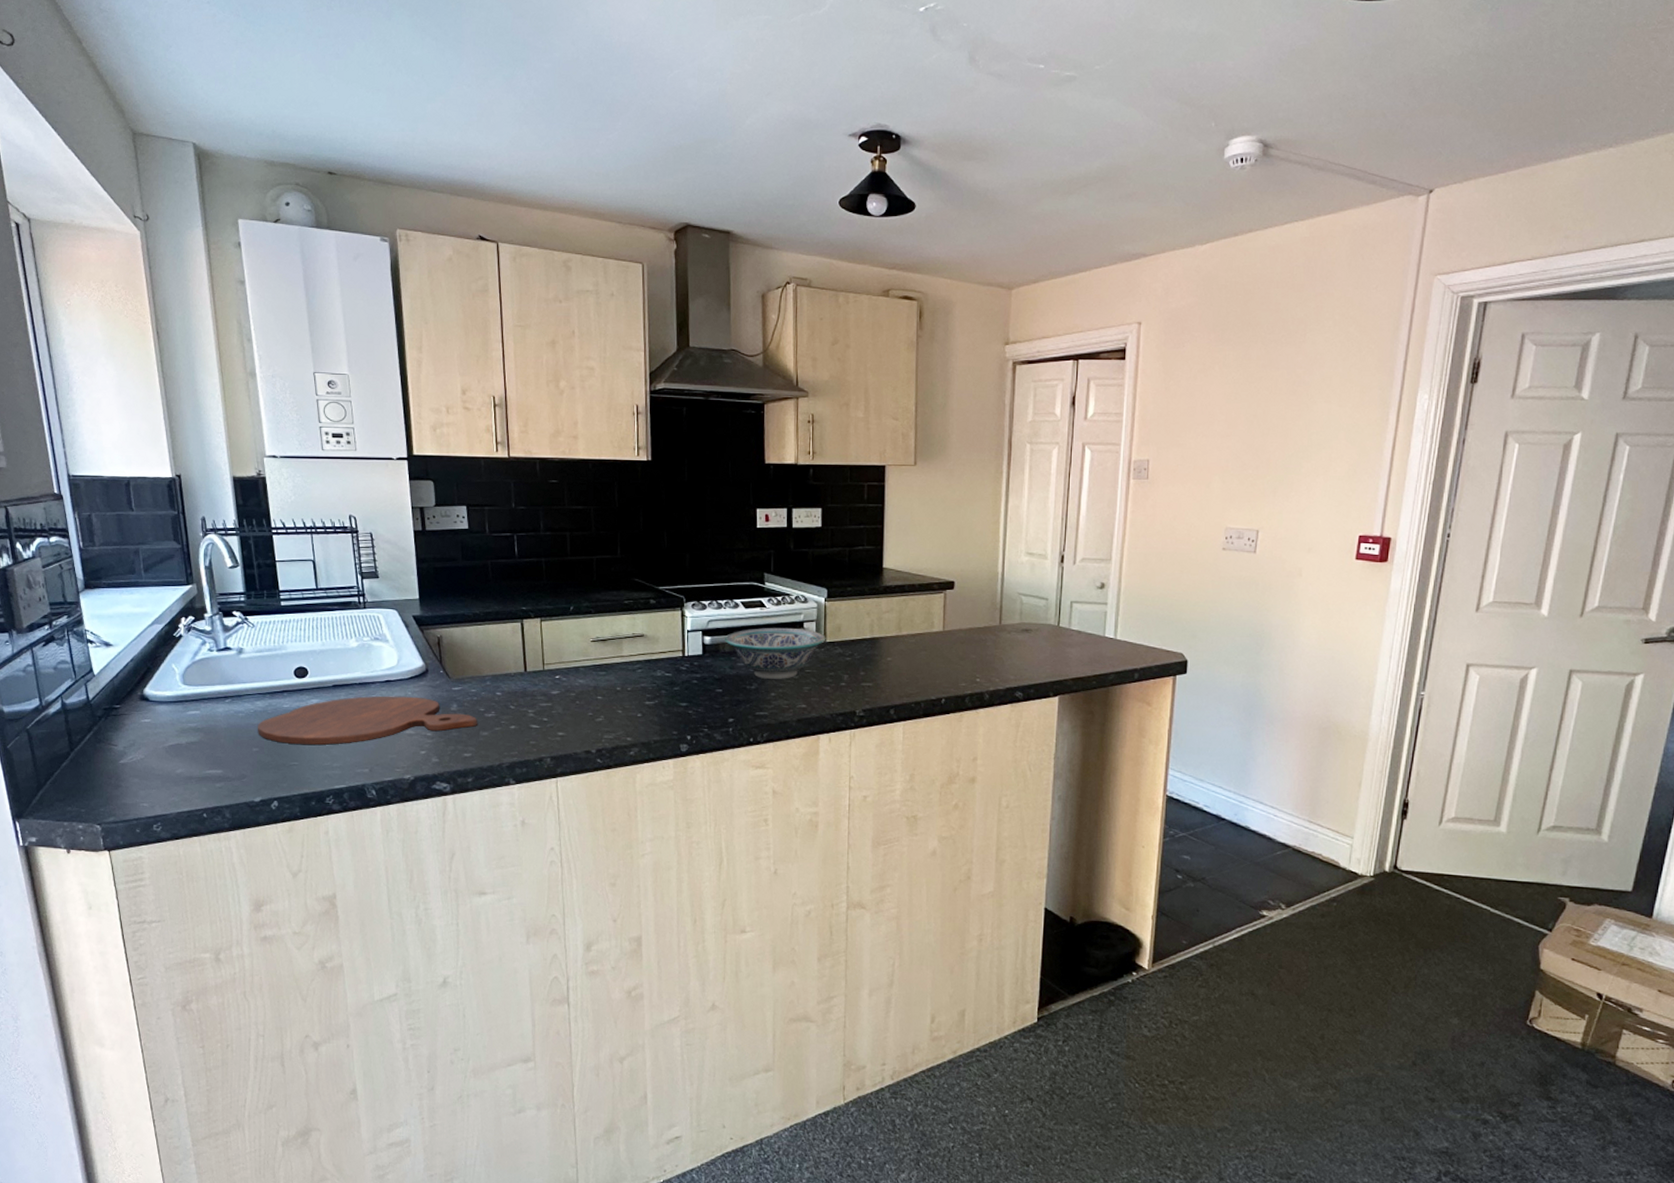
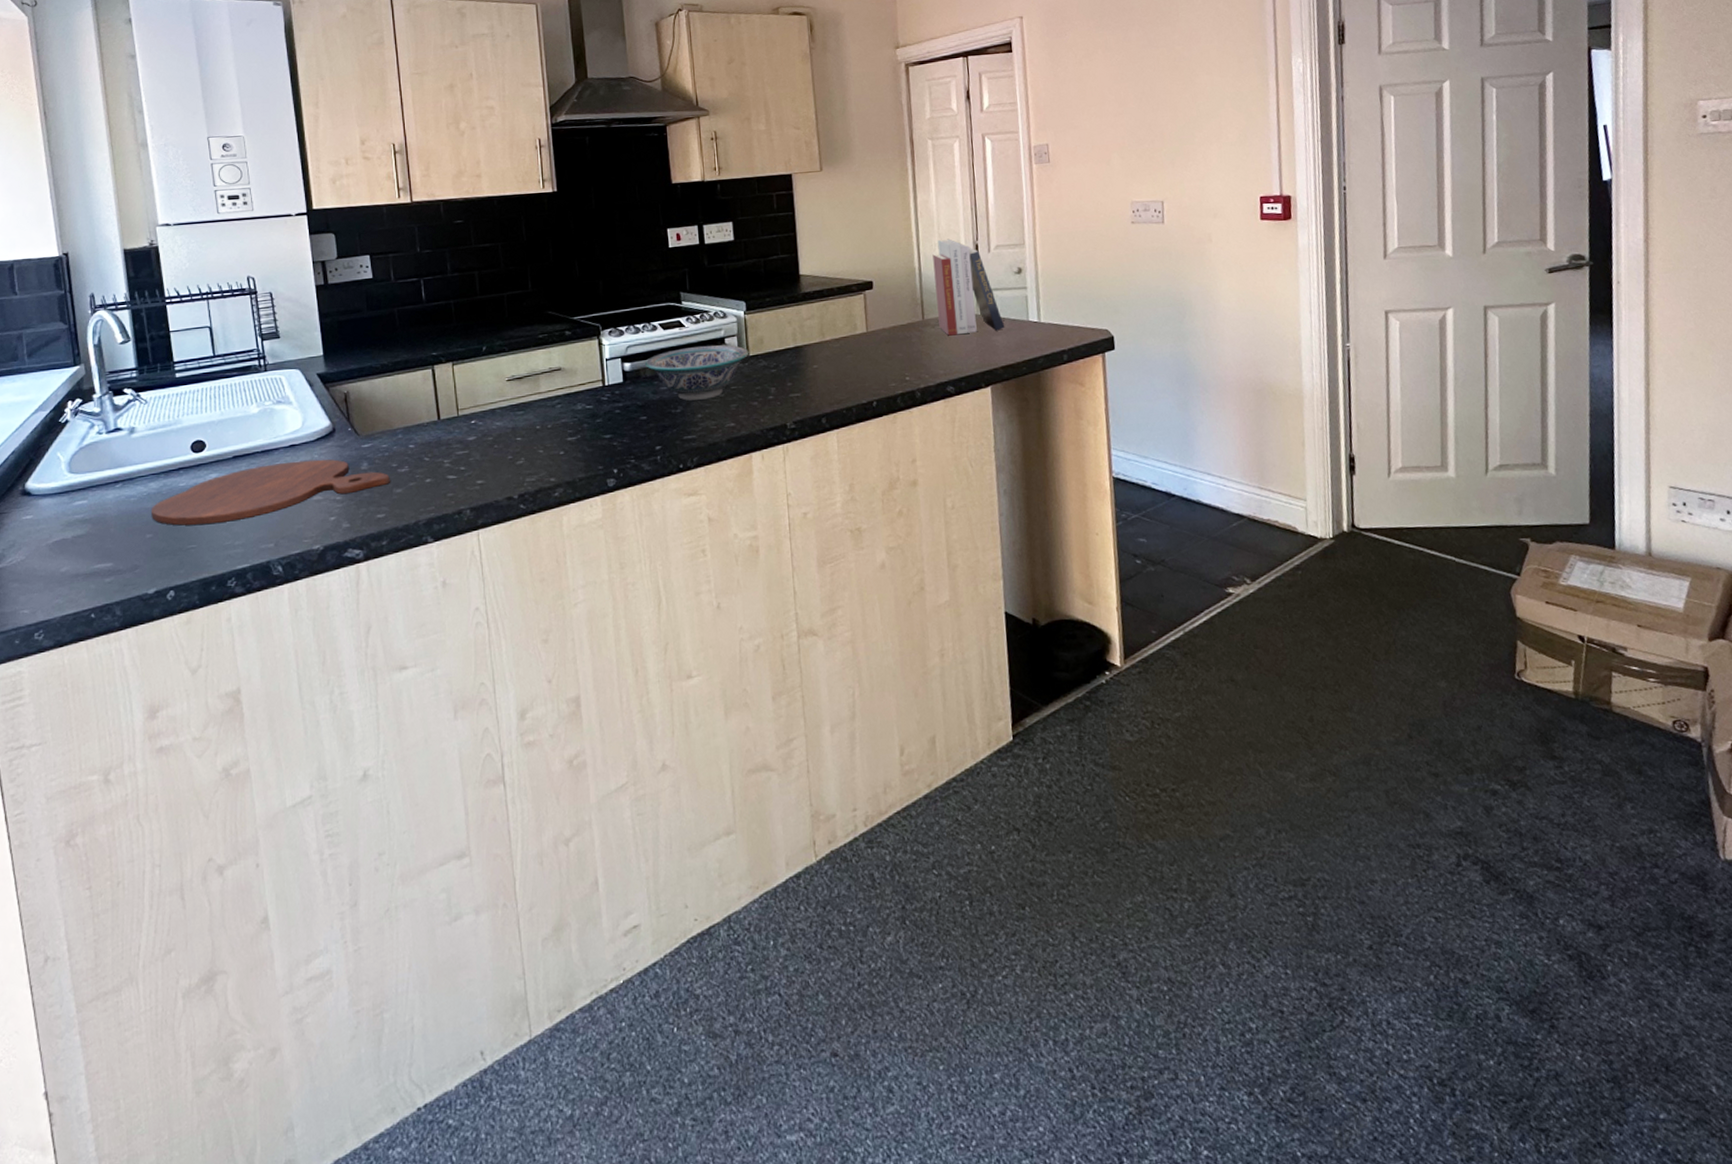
books: none [1015,546,1081,643] -> present [932,238,1005,336]

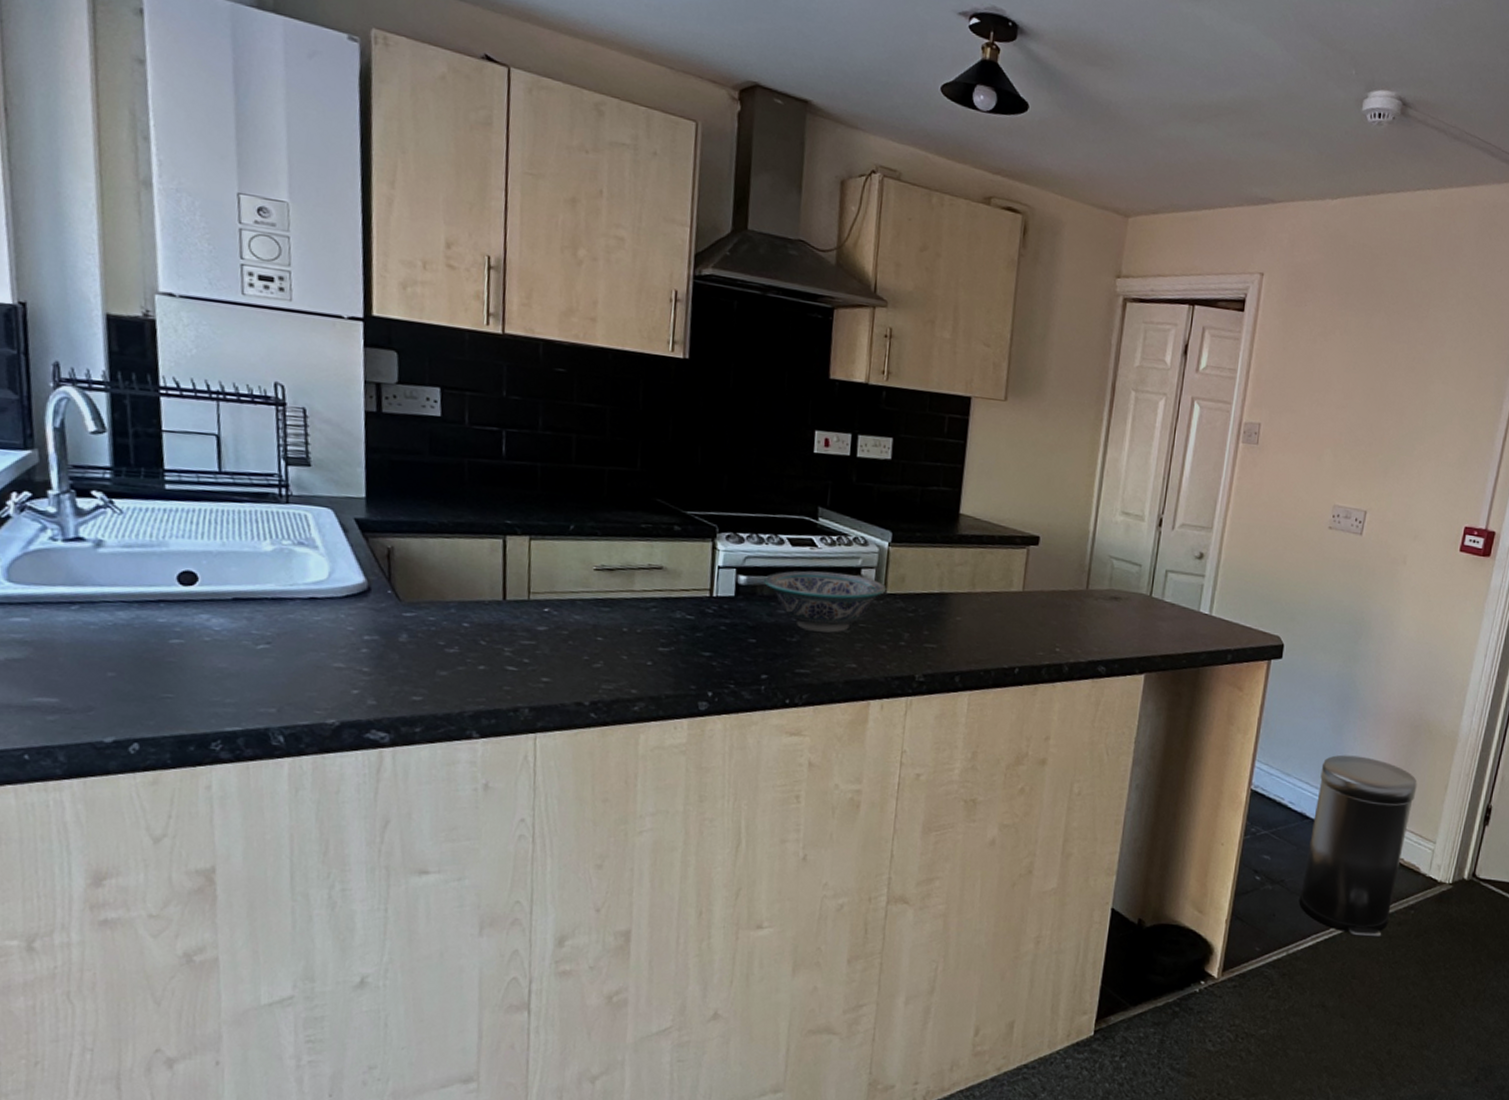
cutting board: present [151,459,390,526] -> none [116,615,434,675]
books: present [932,238,1005,336] -> none [1103,505,1173,616]
pedal bin: none [1175,428,1278,606] -> present [1299,754,1417,939]

